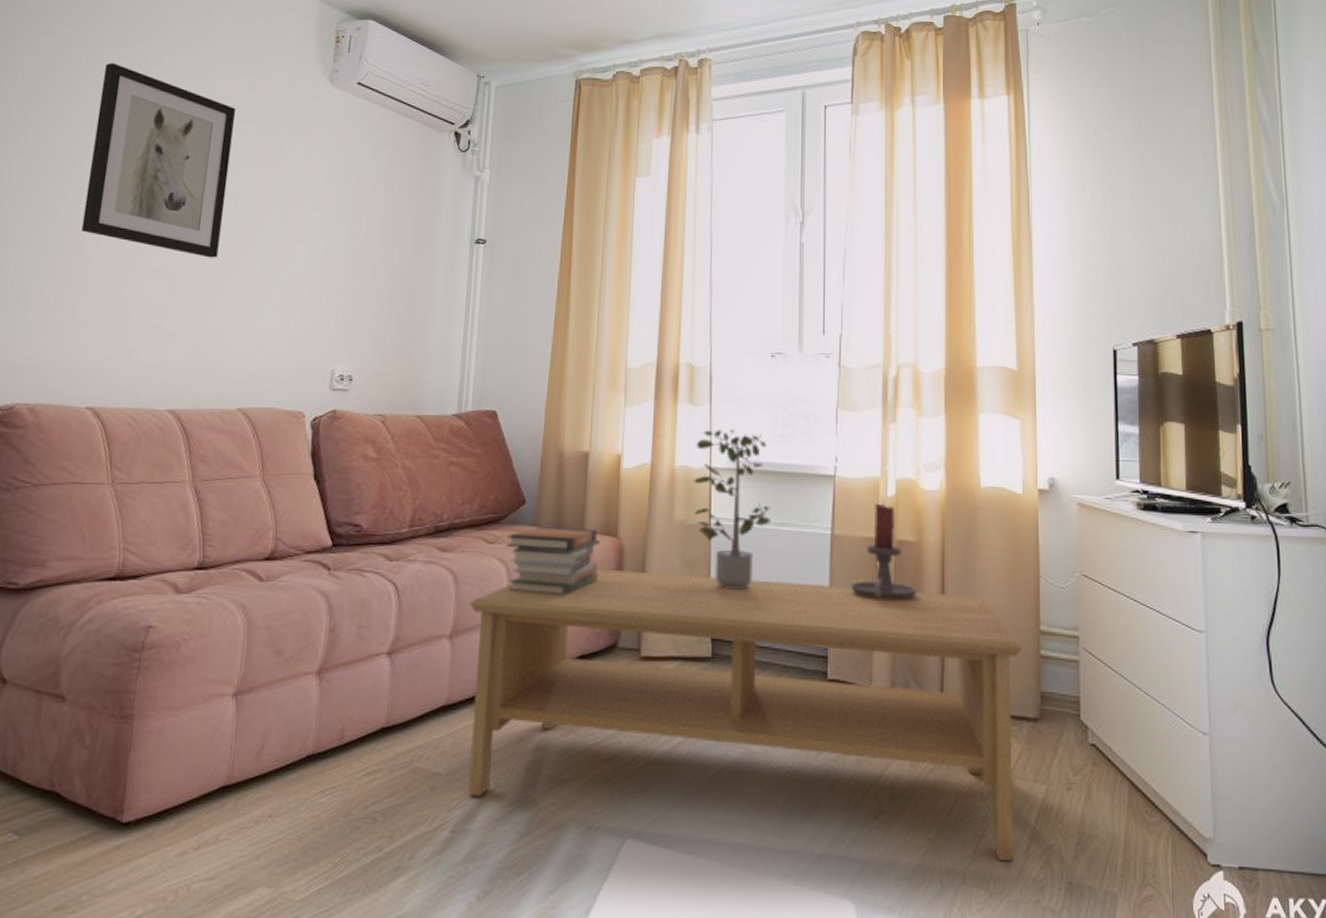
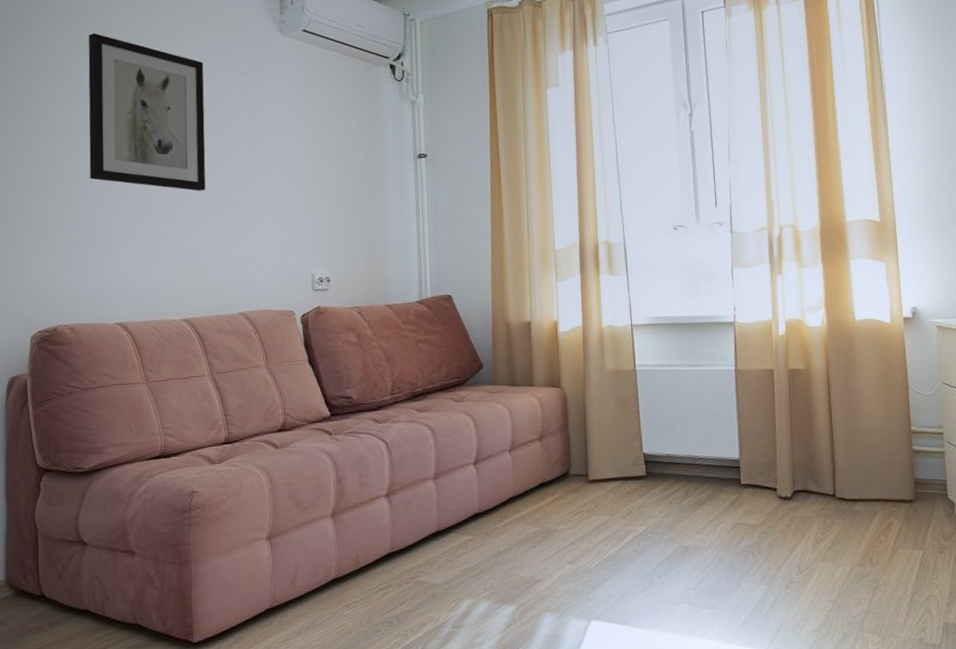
coffee table: present [468,568,1022,862] -> none [447,408,899,612]
book stack: present [505,526,601,596] -> none [470,383,548,439]
potted plant: present [681,426,771,590] -> none [611,291,685,421]
candle holder: present [851,503,917,601] -> none [755,341,809,419]

